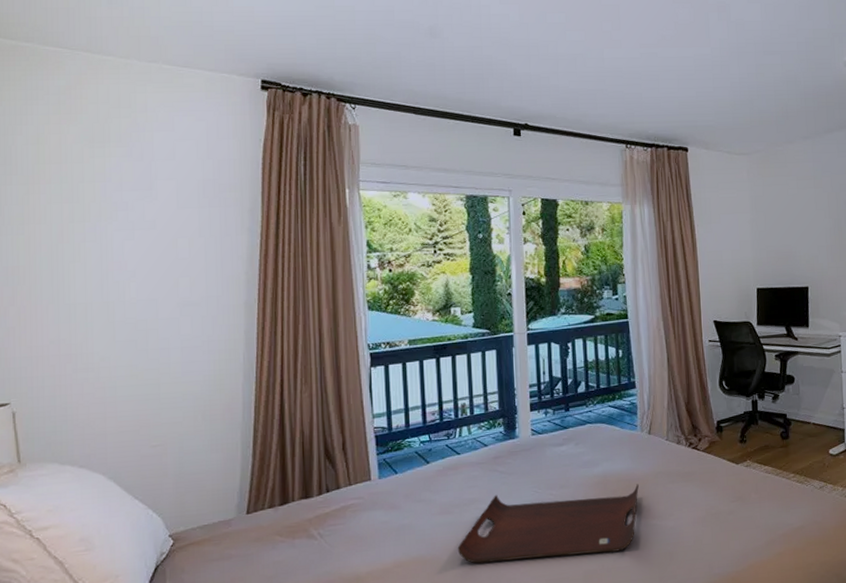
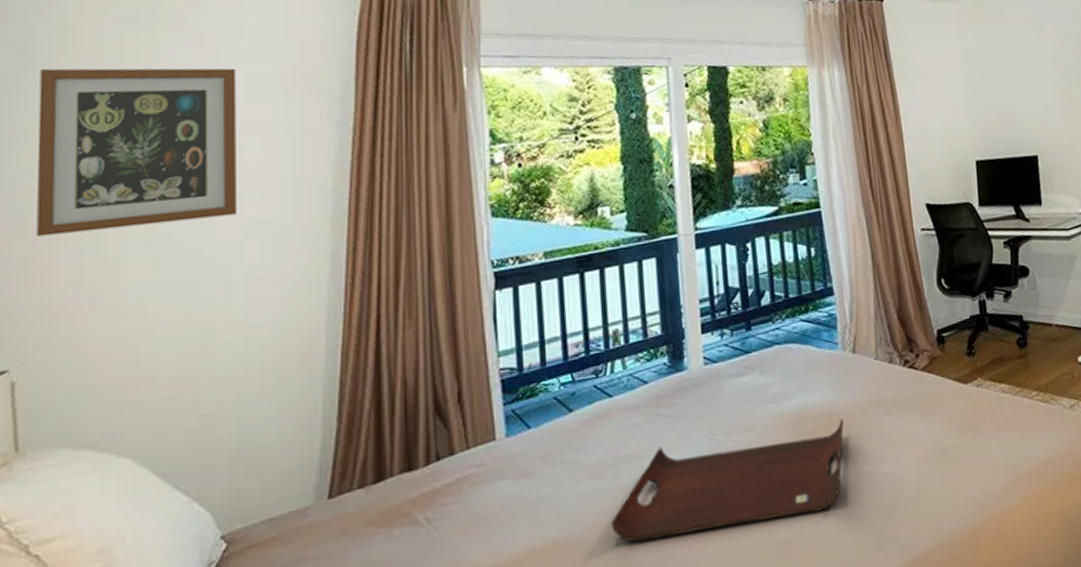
wall art: none [21,174,174,304] -> present [36,68,238,237]

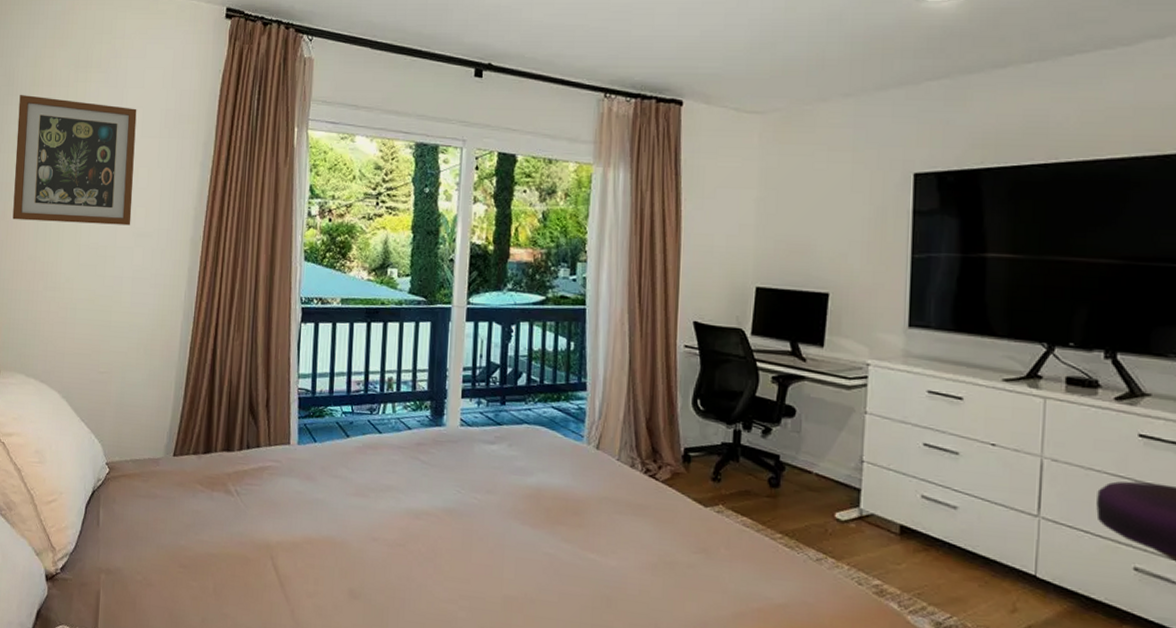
serving tray: present [610,419,844,543] -> none [368,486,578,582]

